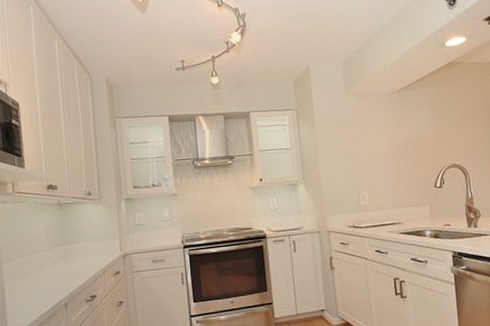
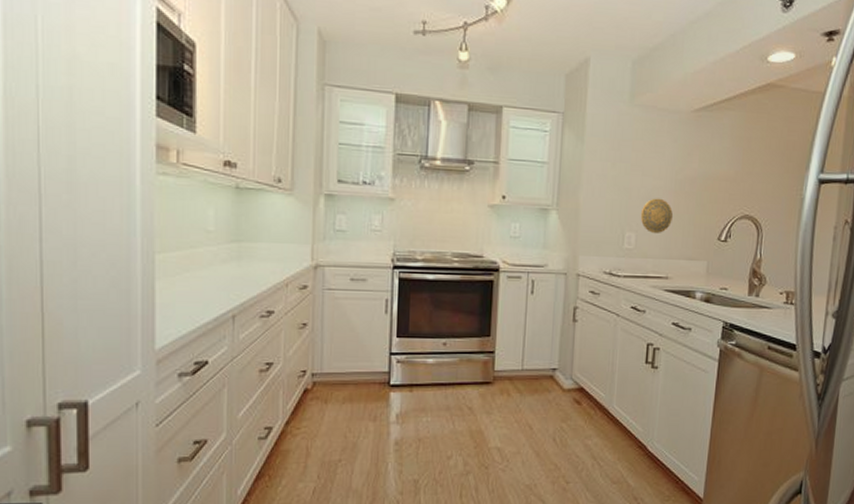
decorative plate: none [369,162,396,190] -> present [640,198,674,234]

